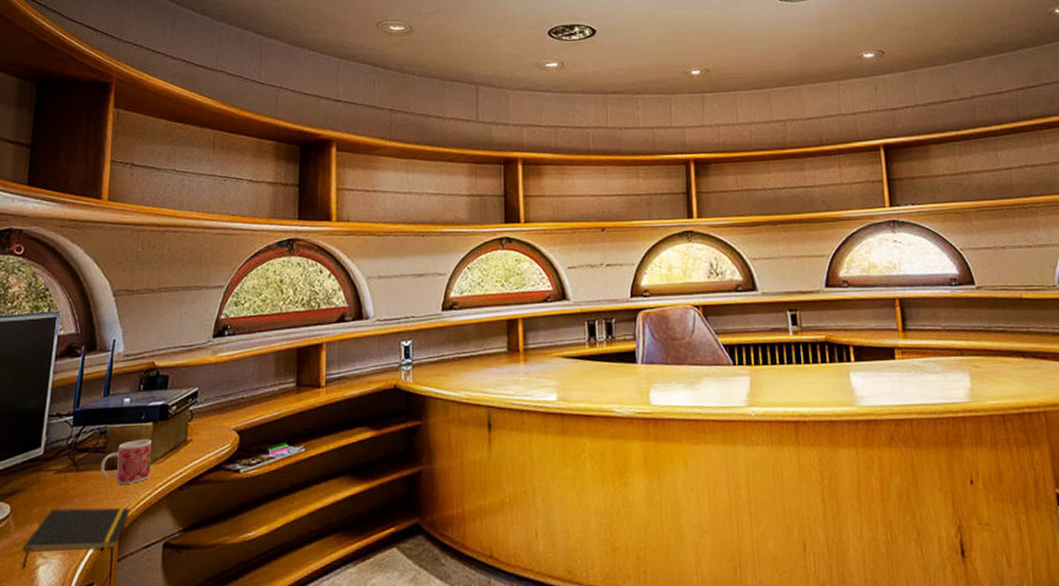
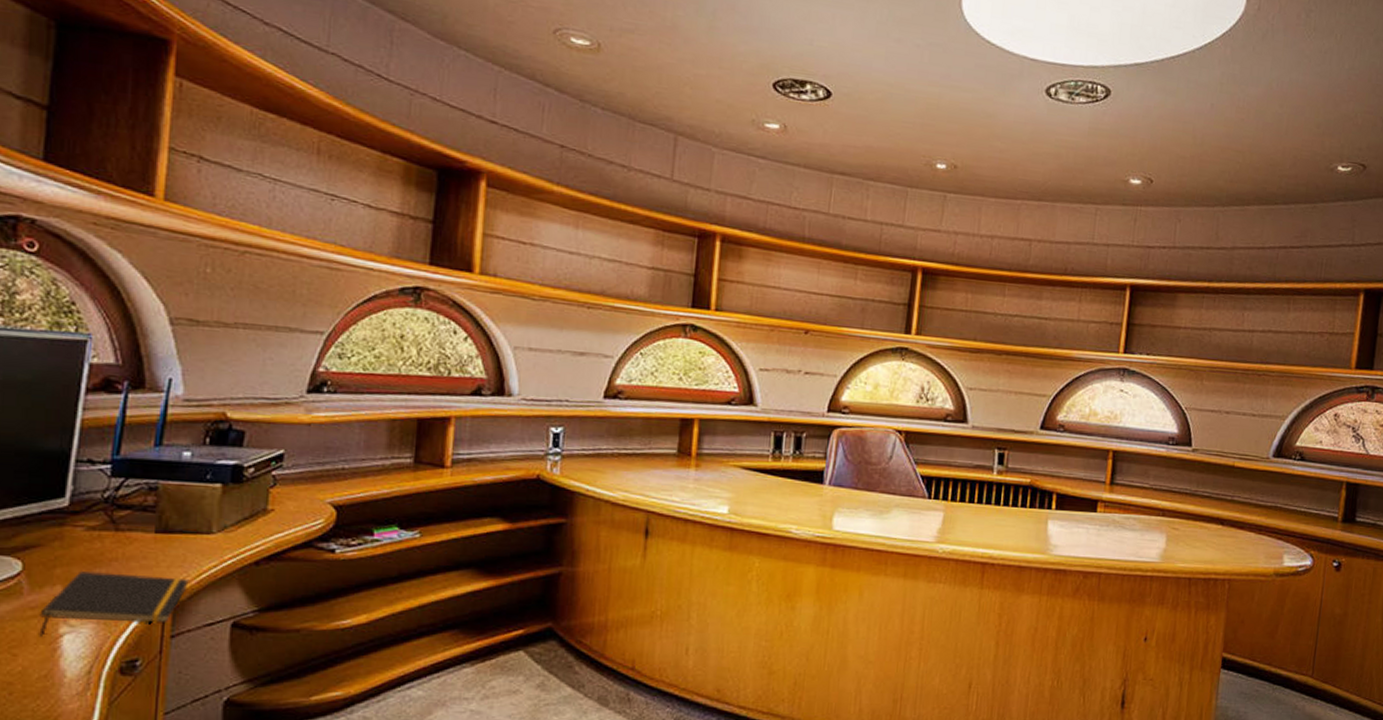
mug: present [100,439,152,484] -> none [148,502,220,552]

